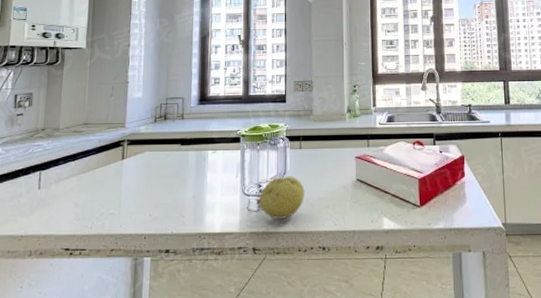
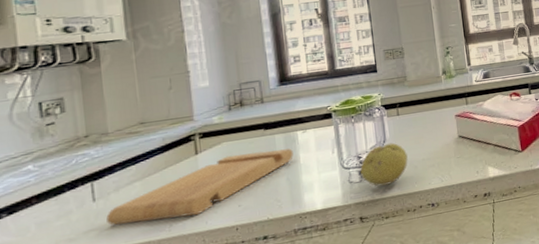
cutting board: none [45,165,202,217] -> present [106,148,294,226]

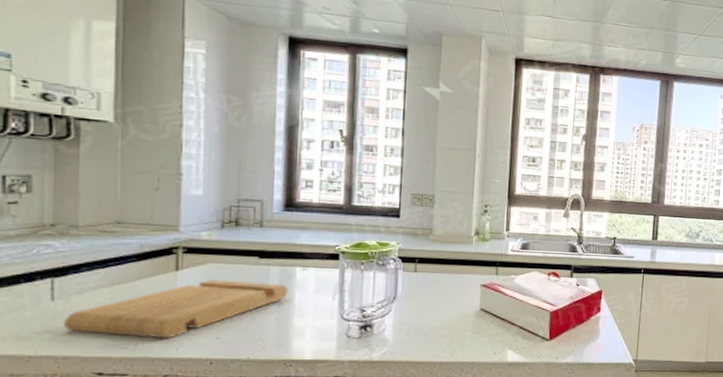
fruit: present [360,142,408,186] -> none [361,301,418,348]

